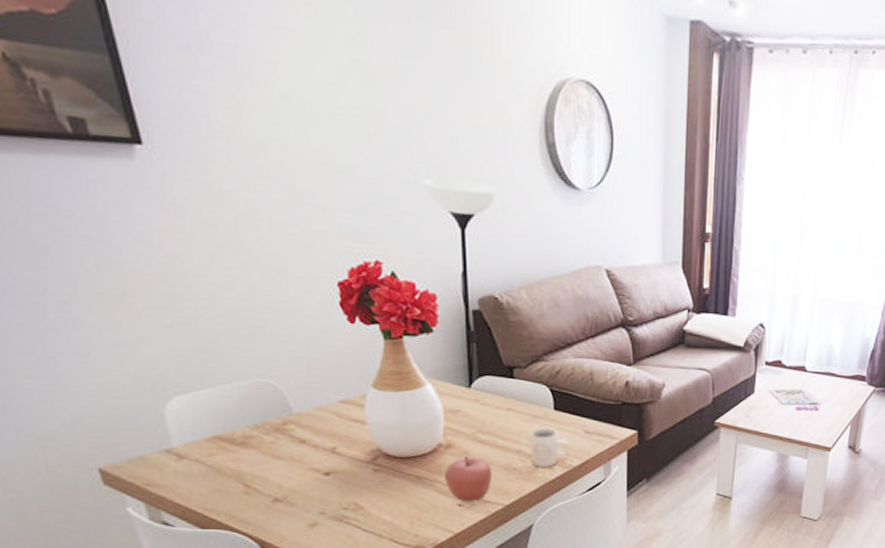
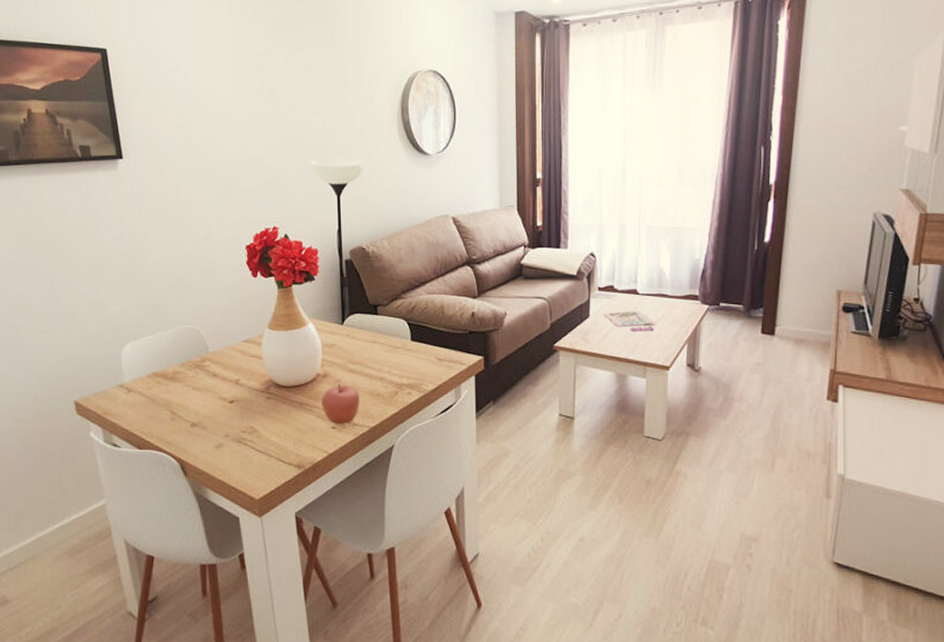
mug: present [530,428,571,468] -> none [391,357,426,393]

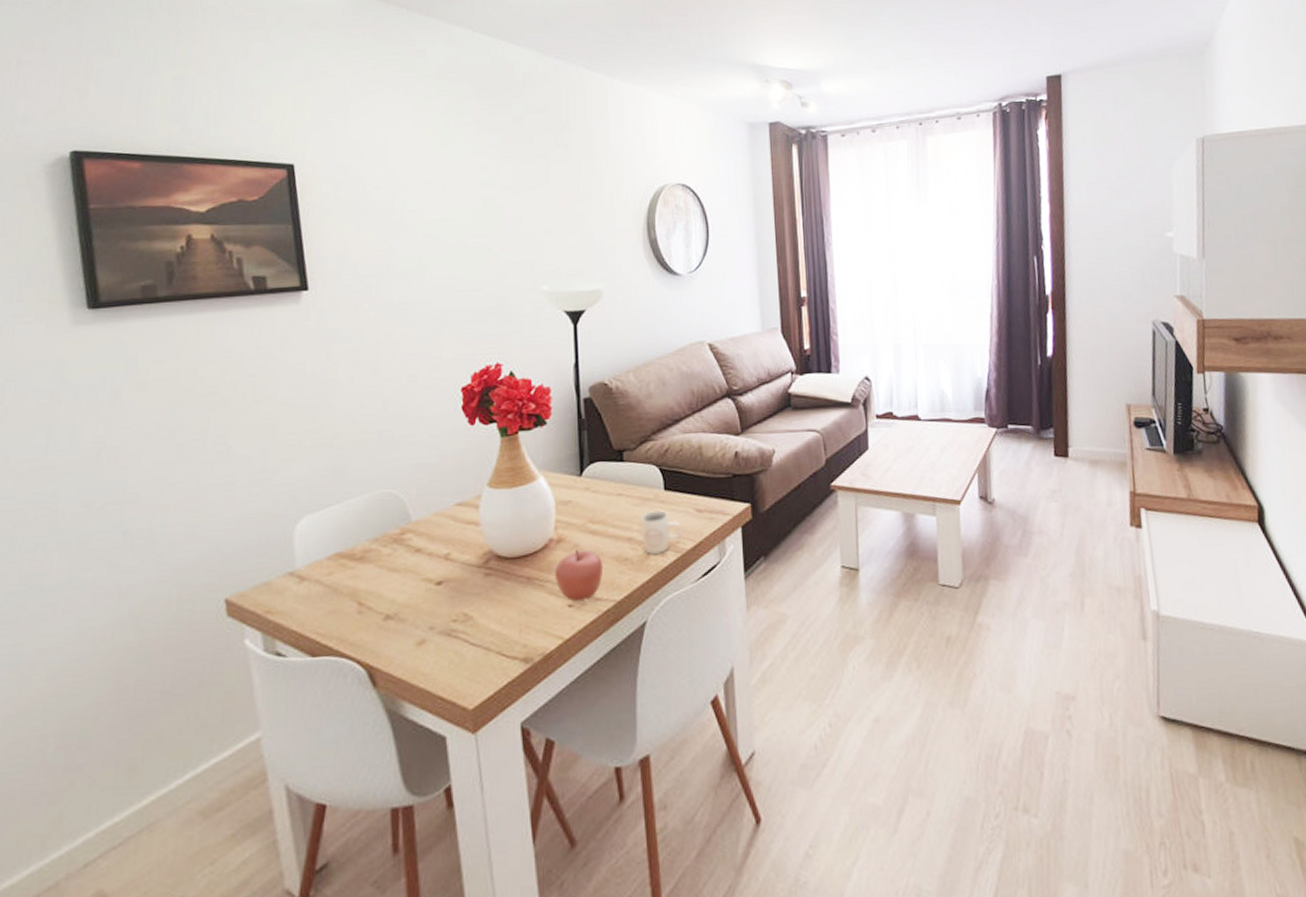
mug: none [391,357,426,393] -> present [641,510,683,555]
magazine: present [603,311,655,332] -> none [884,439,941,463]

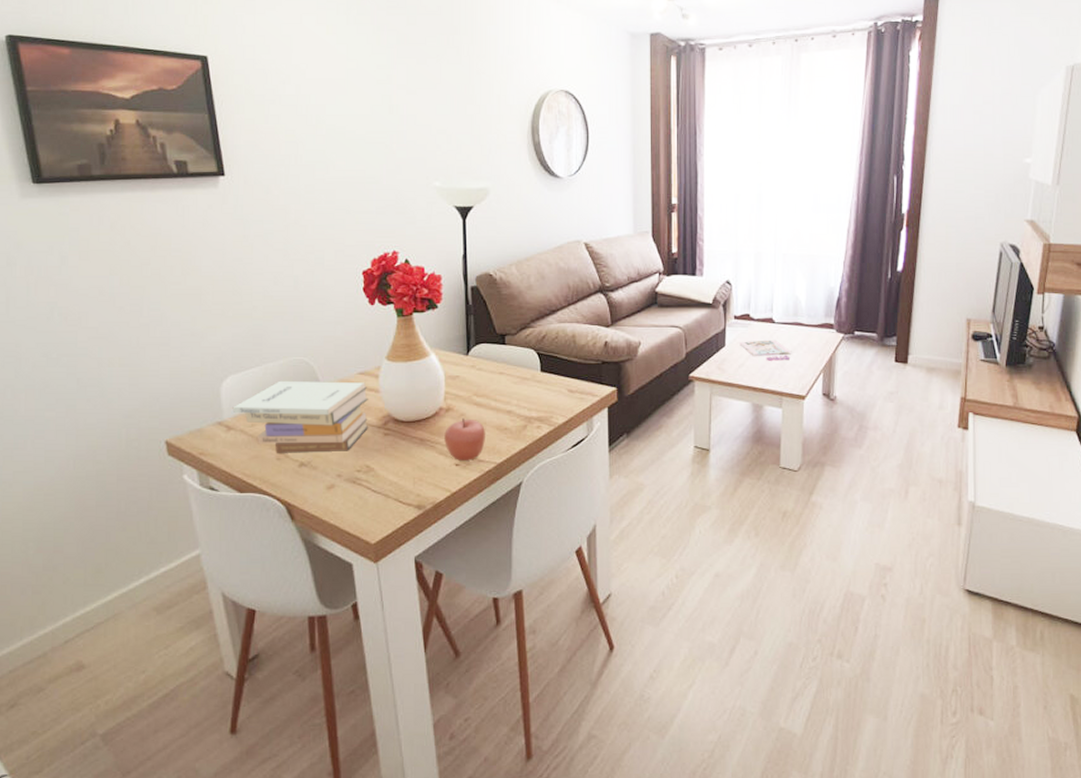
books: none [307,515,467,605] -> present [232,380,368,453]
mug: present [641,510,683,555] -> none [519,389,556,427]
magazine: none [884,439,941,463] -> present [739,340,791,361]

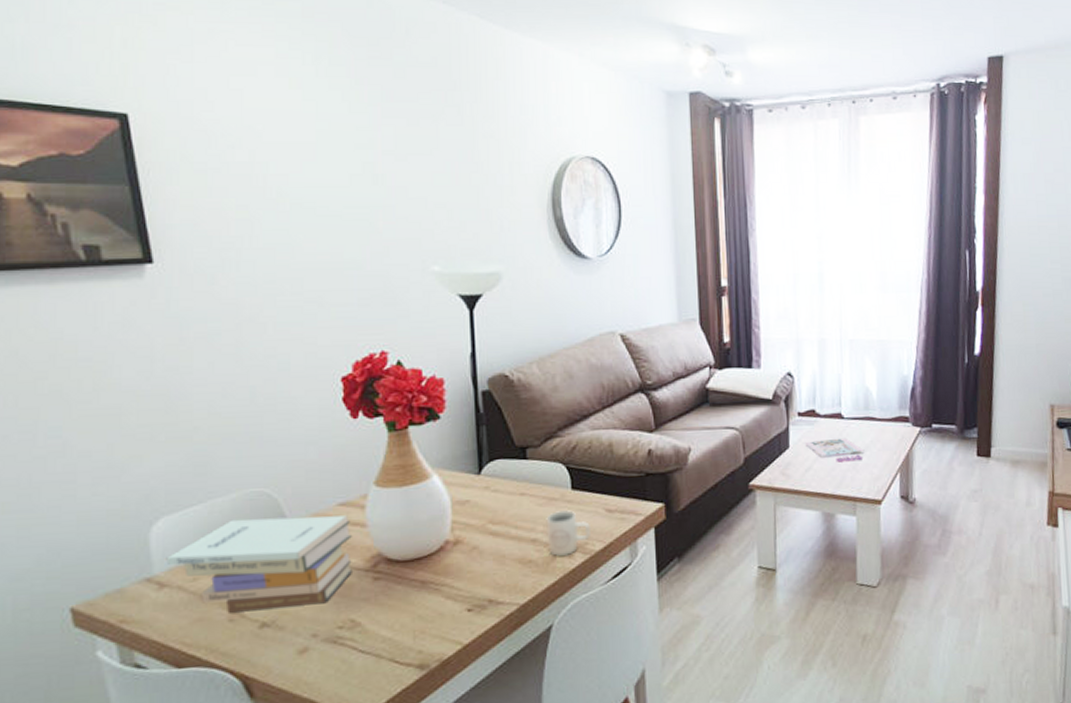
fruit: present [444,417,485,461] -> none [452,551,505,605]
mug: none [519,389,556,427] -> present [546,510,592,557]

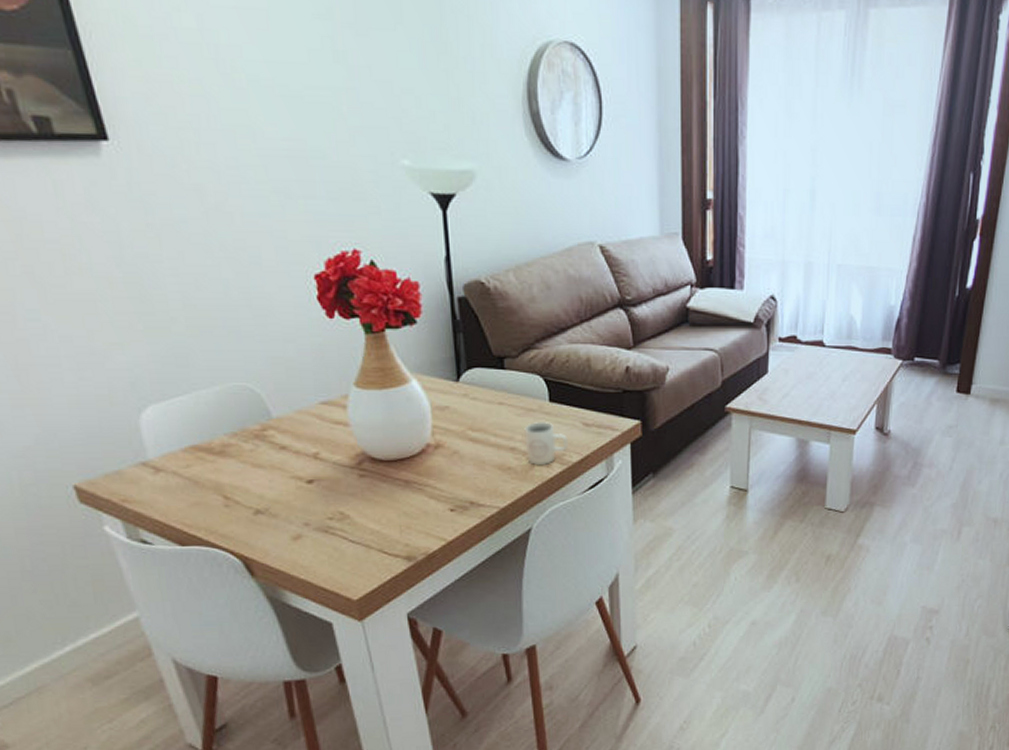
books: present [166,515,352,613] -> none [158,411,338,499]
magazine: present [805,437,863,462] -> none [784,366,842,390]

